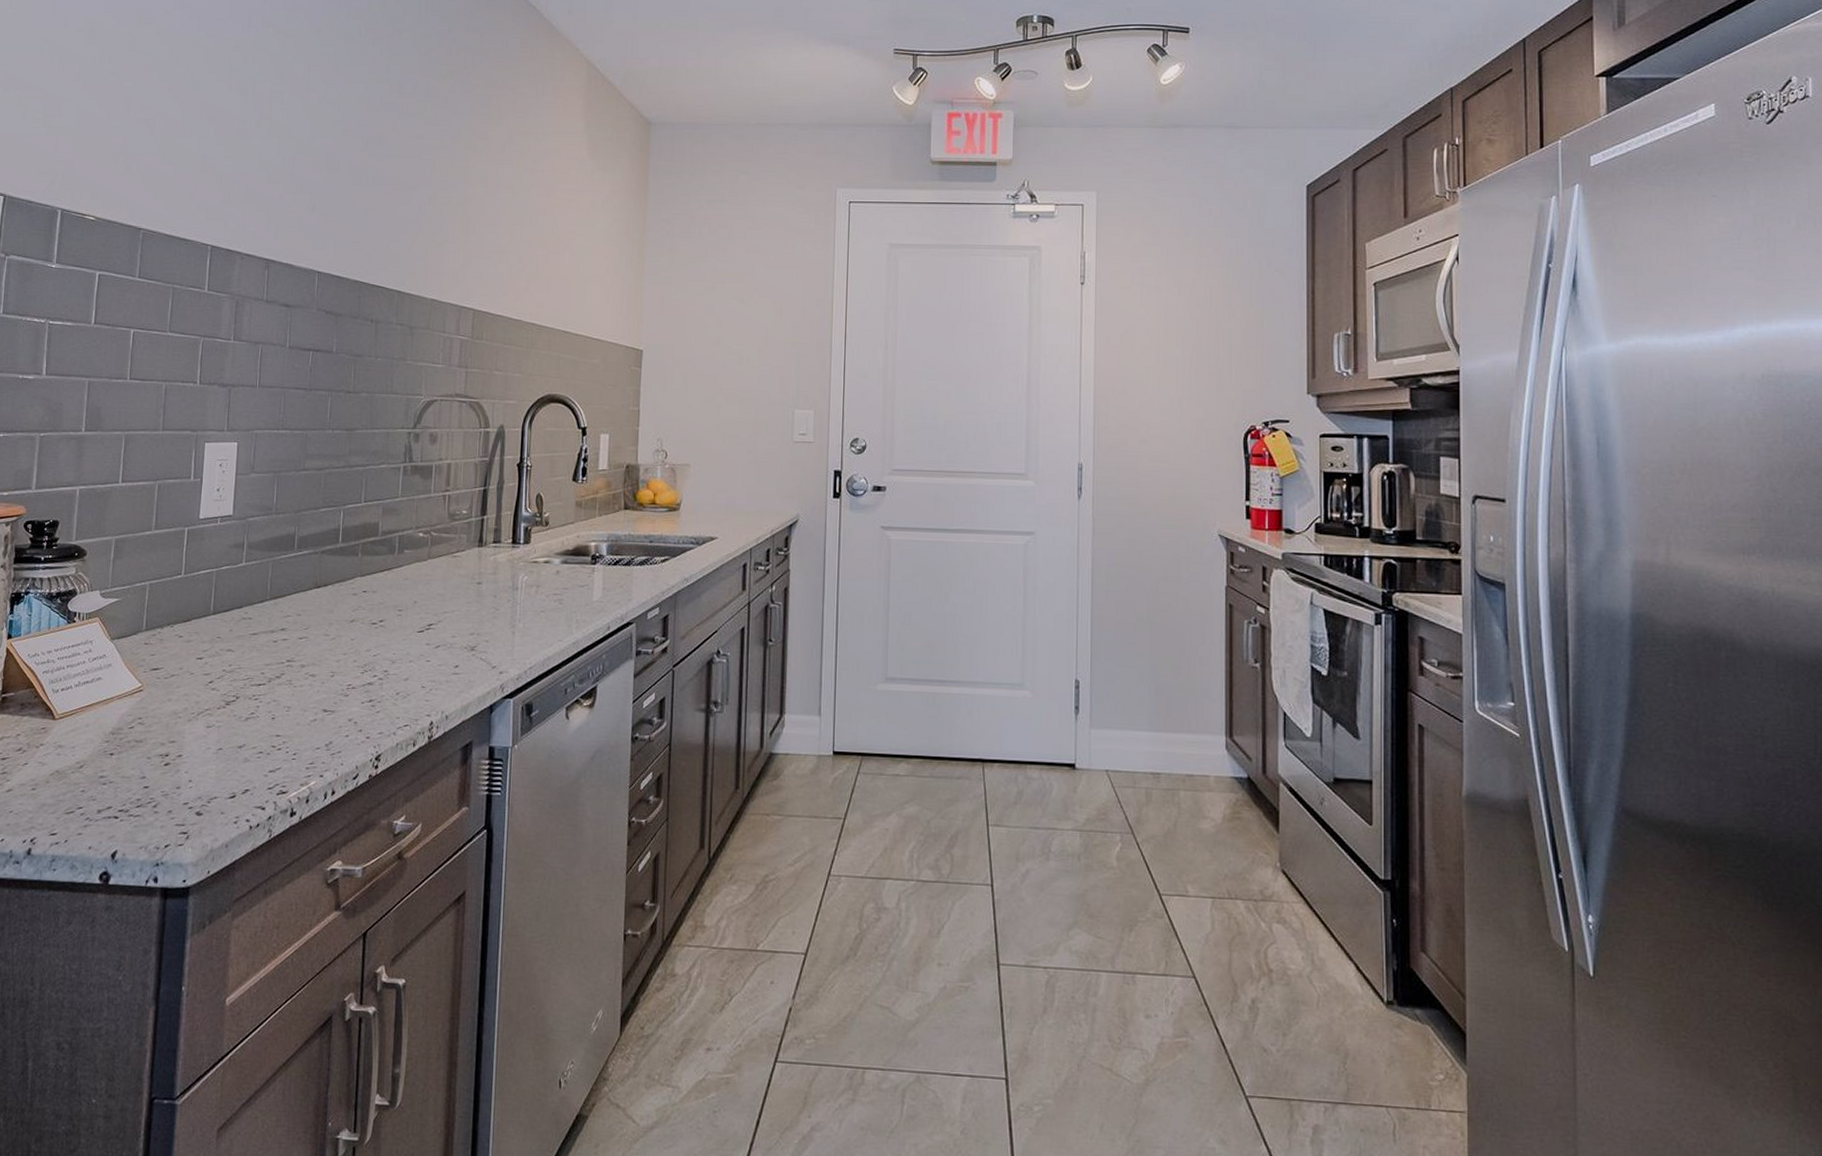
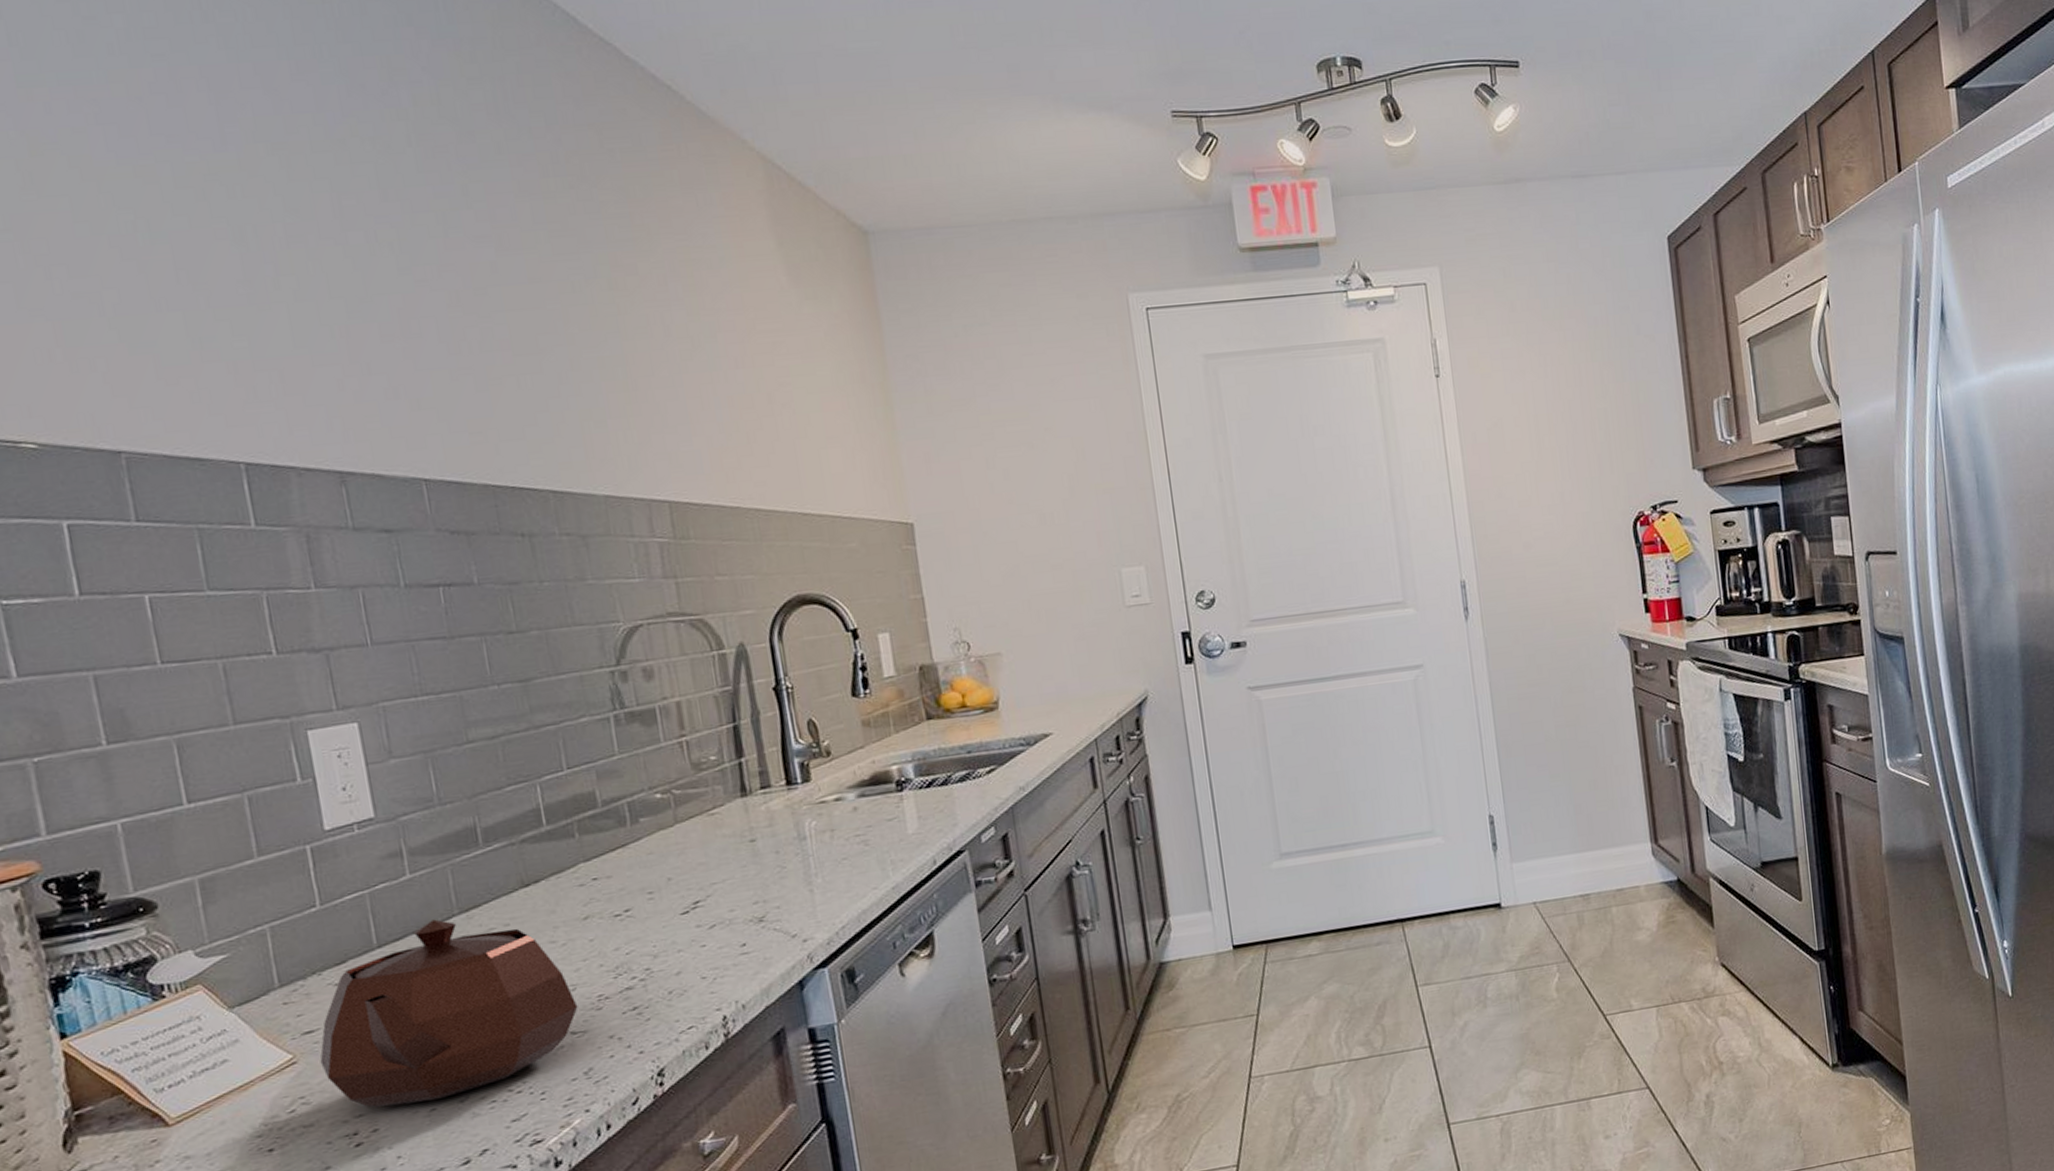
teapot: none [157,600,333,742] -> present [319,919,578,1108]

